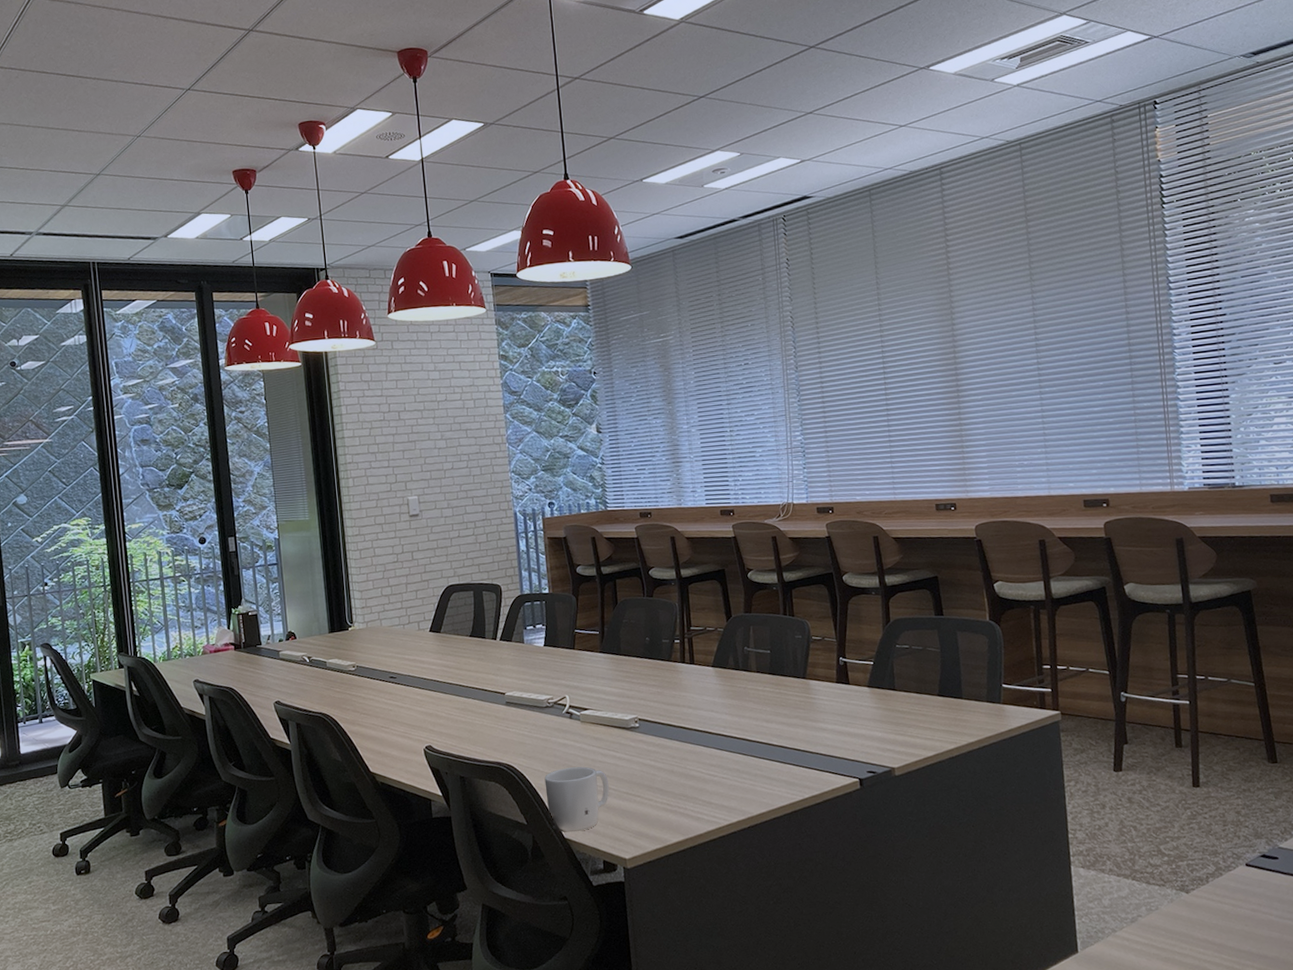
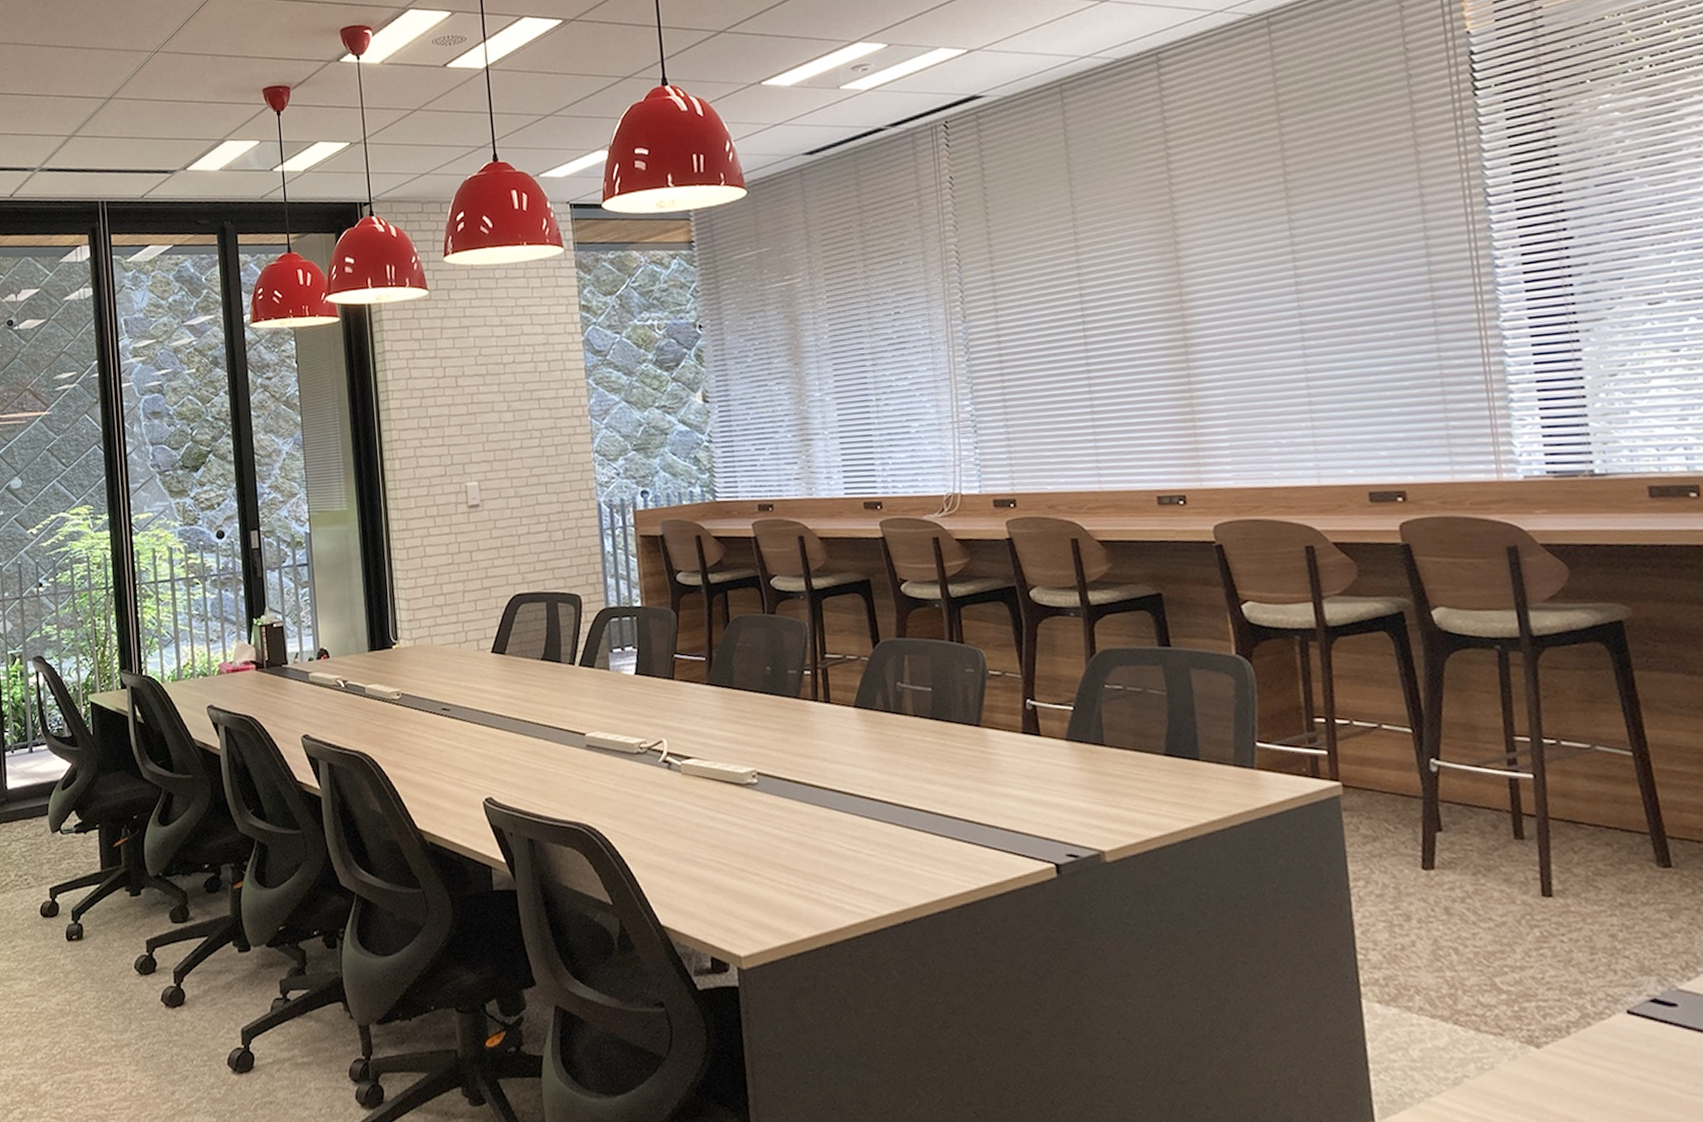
mug: present [544,766,610,833] -> none [635,832,719,918]

